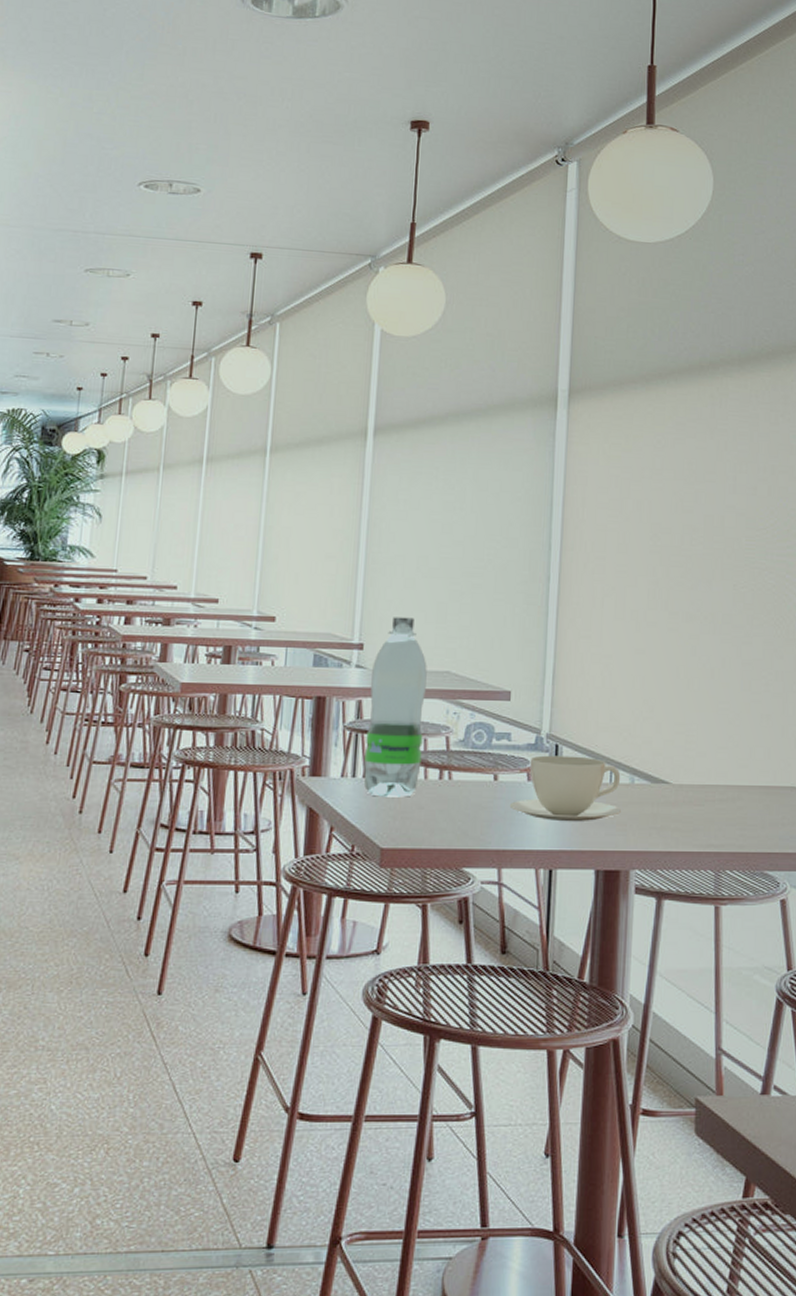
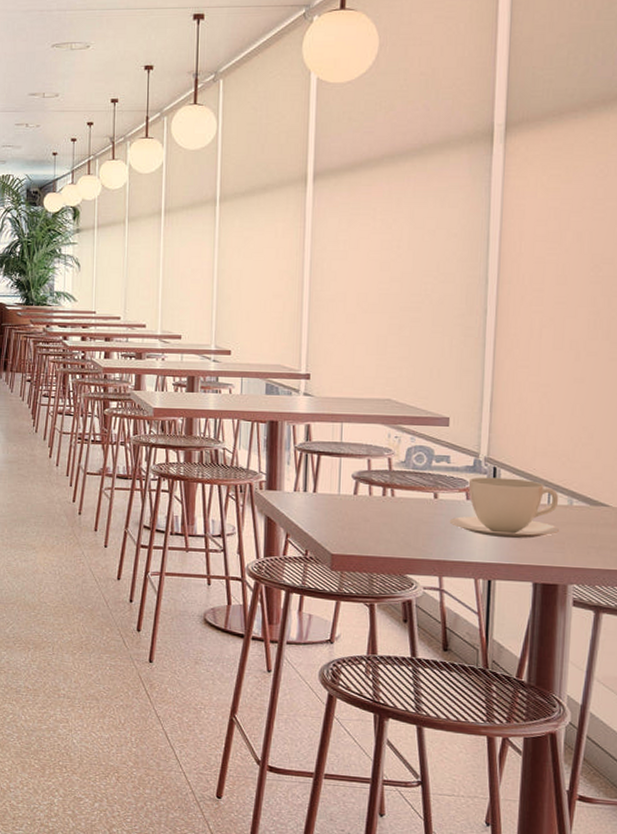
bottle: present [363,617,427,797] -> none [314,349,369,511]

